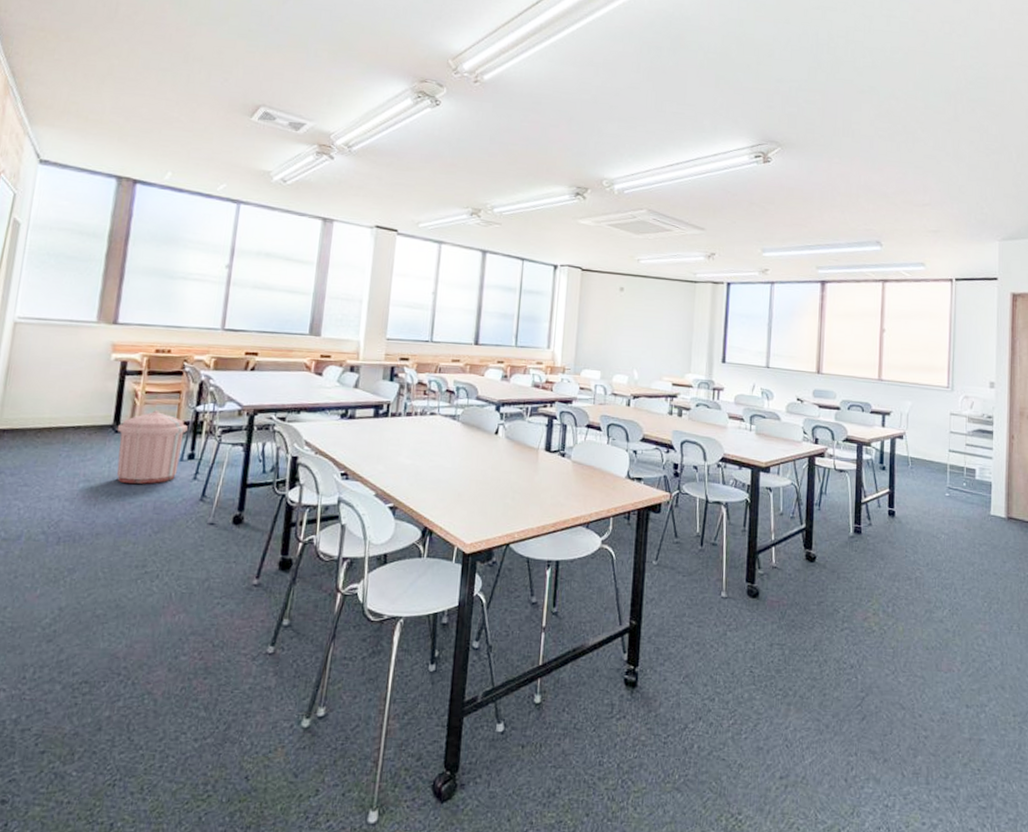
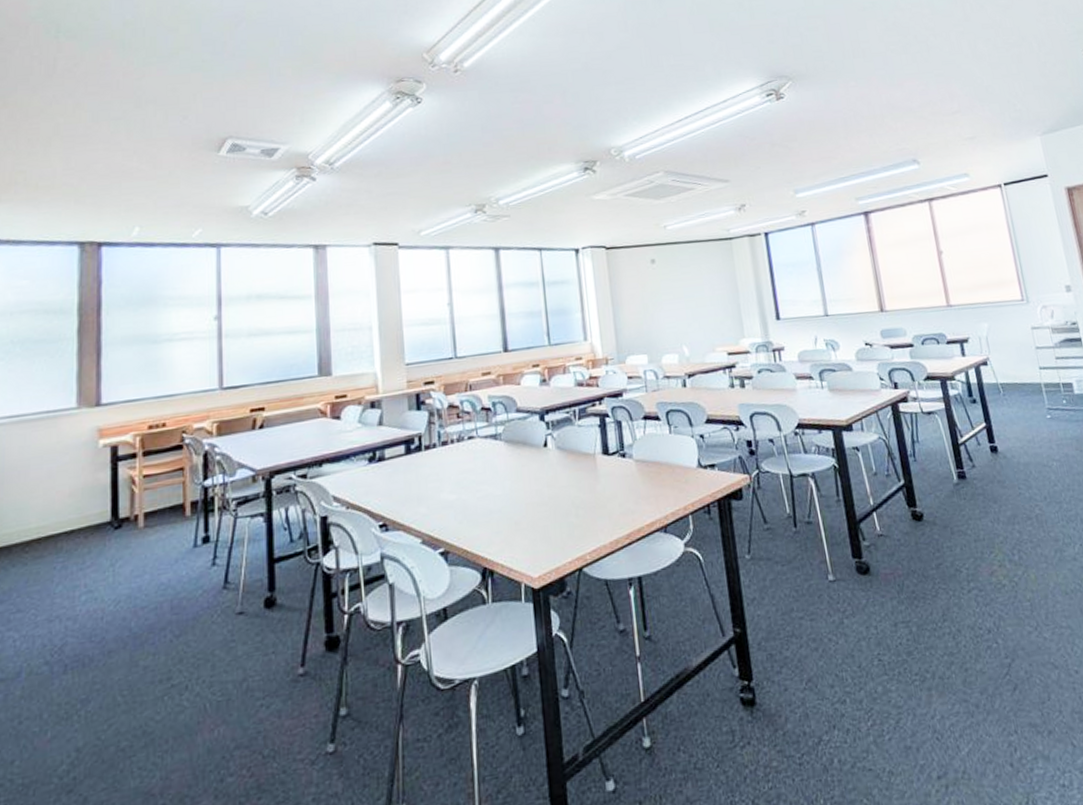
trash can: present [116,410,188,484] -> none [116,494,197,586]

